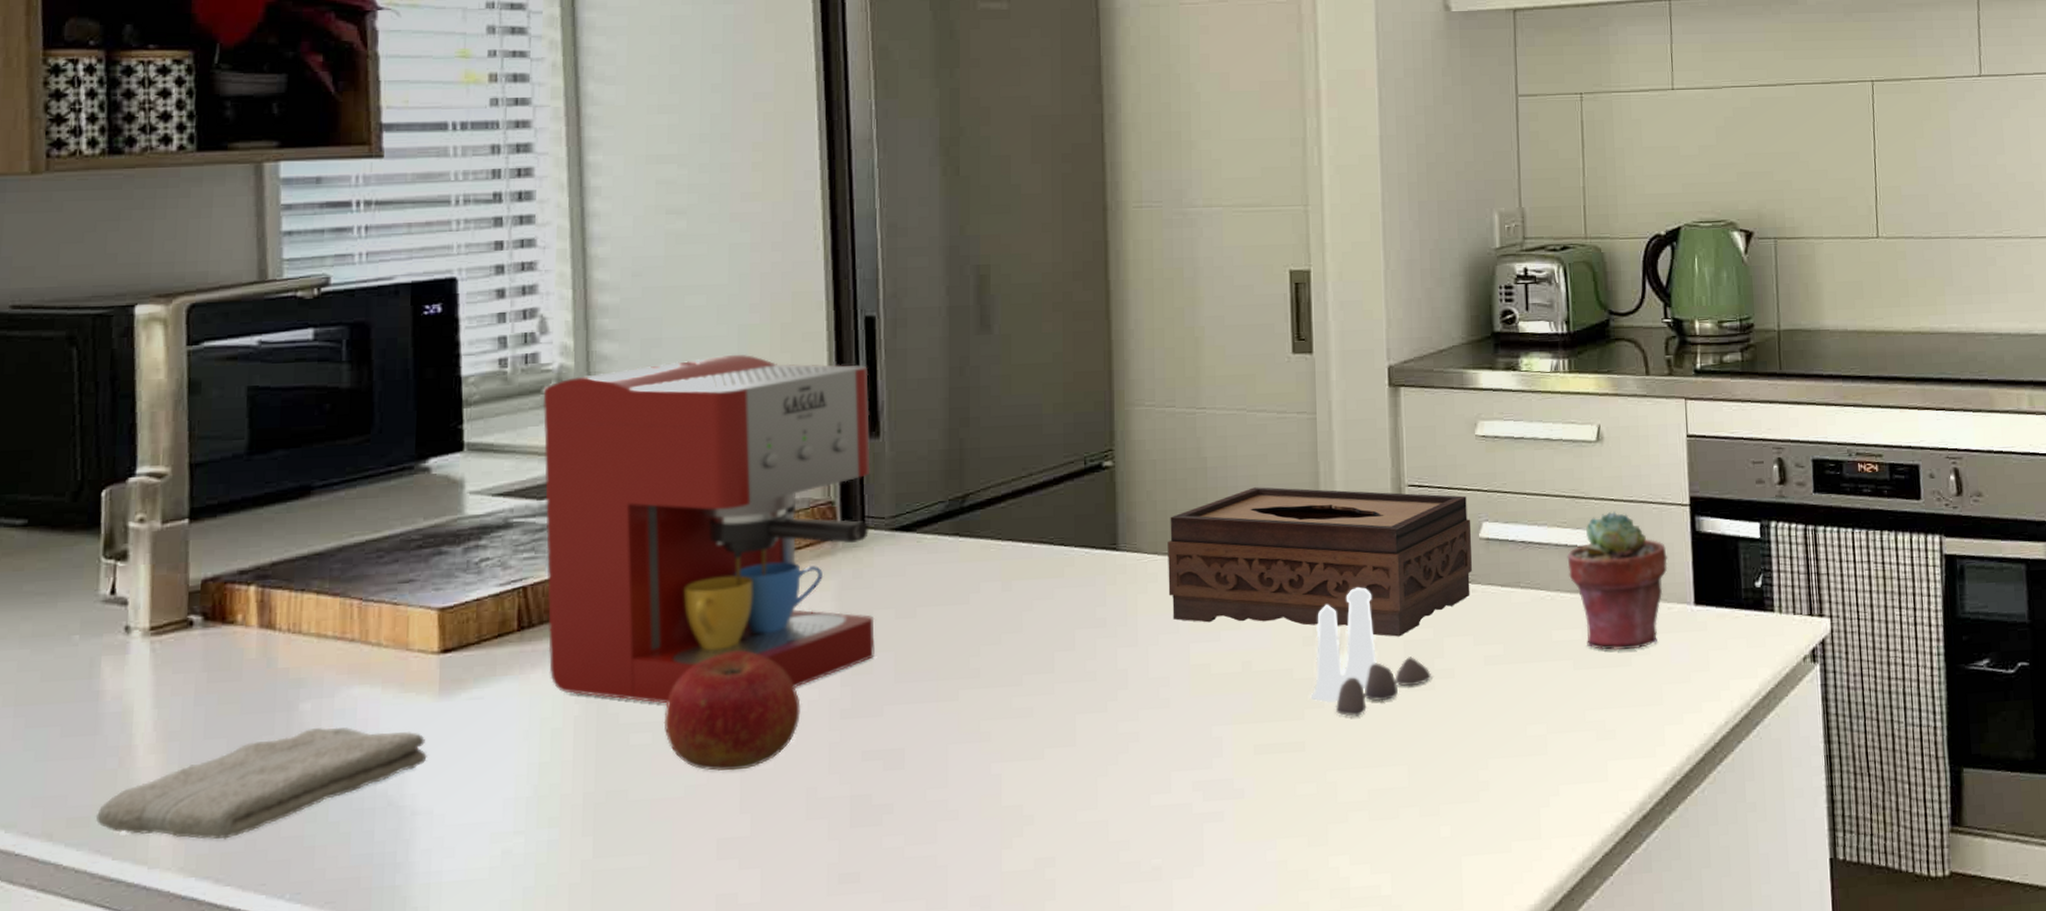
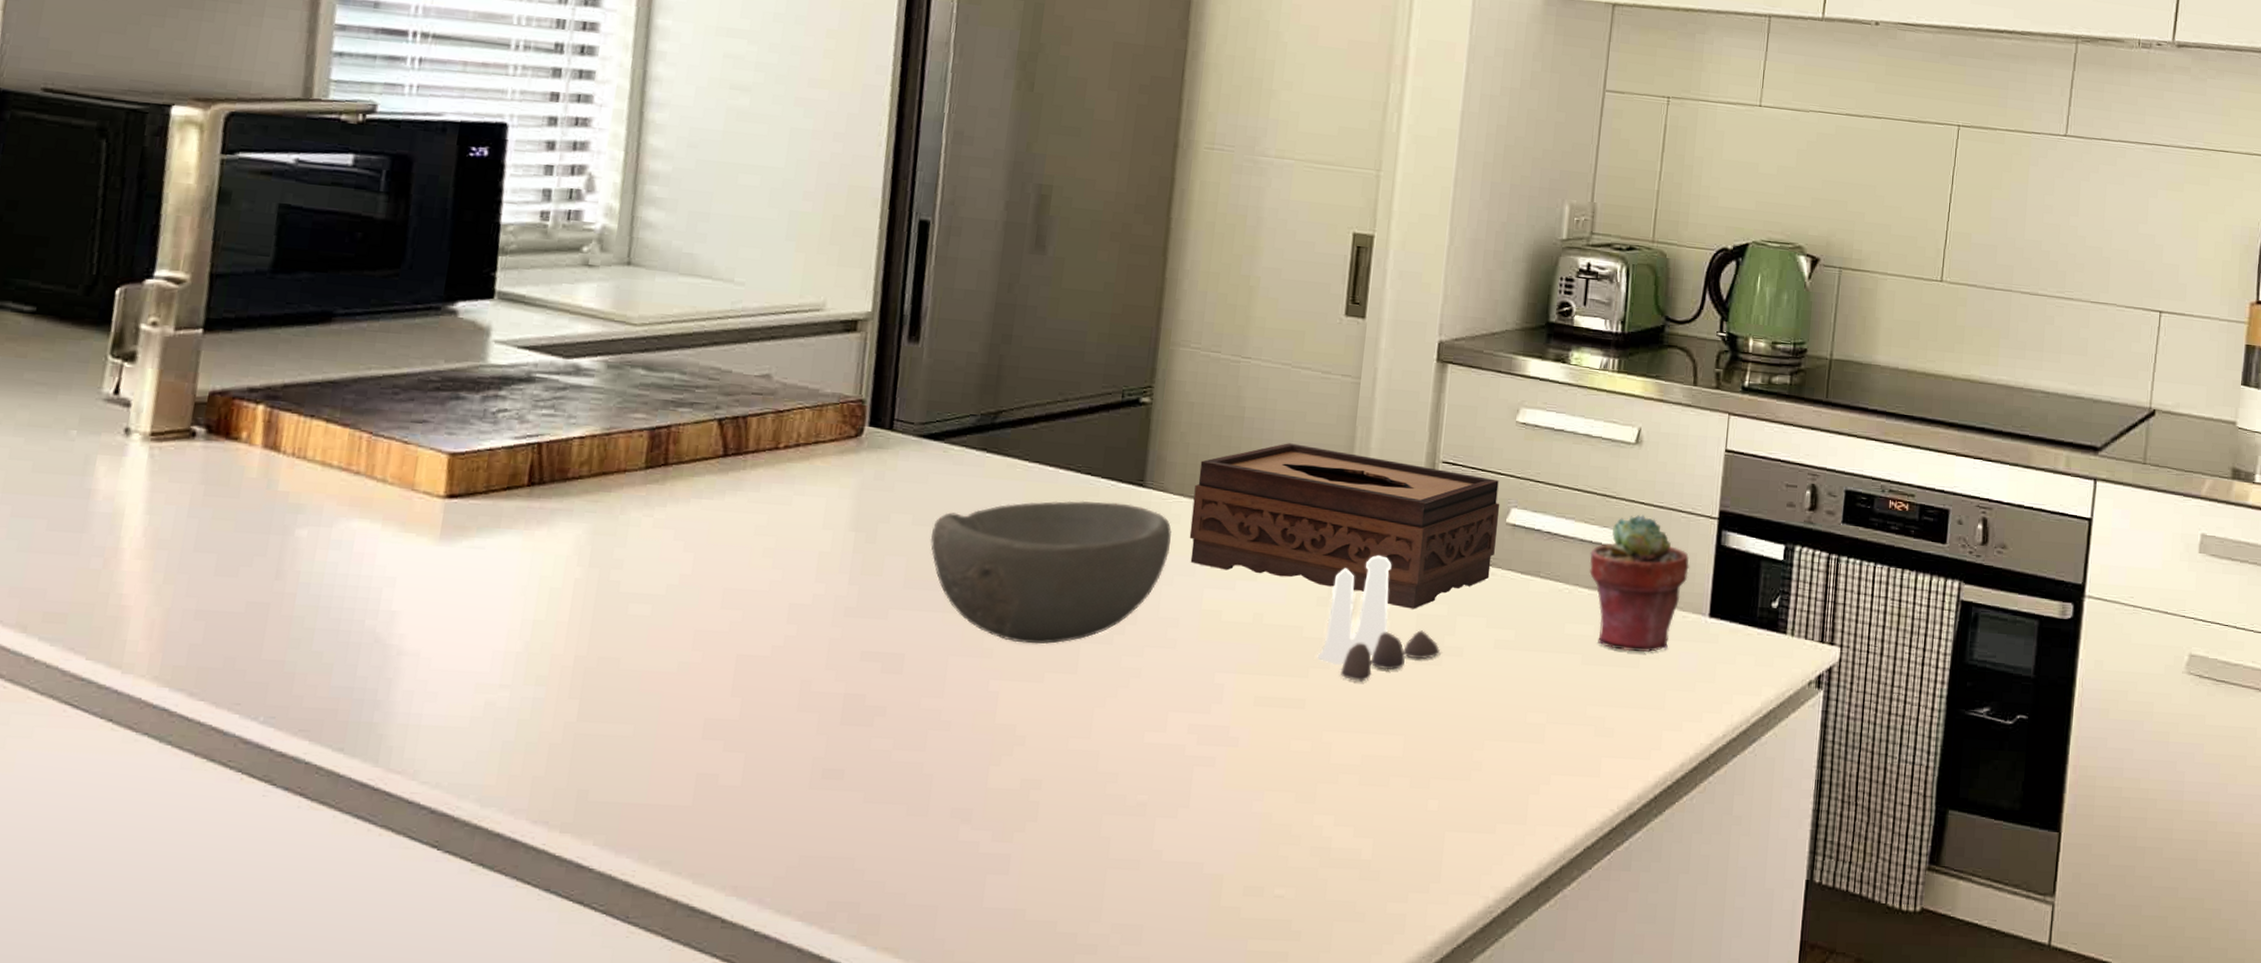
washcloth: present [95,727,427,839] -> none [73,555,420,654]
coffee maker: present [543,354,875,704] -> none [555,238,916,580]
apple: present [664,650,801,771] -> none [665,534,806,654]
bowl: none [915,569,1151,723] -> present [930,500,1172,644]

